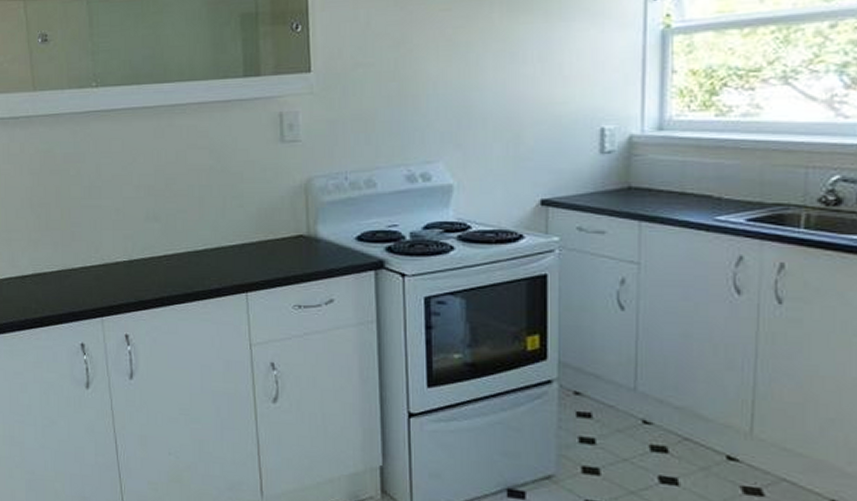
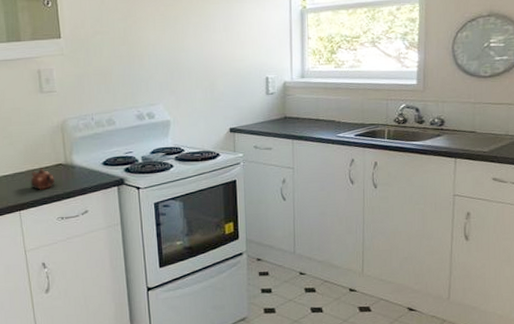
teapot: none [262,239,292,267] -> present [30,168,55,190]

